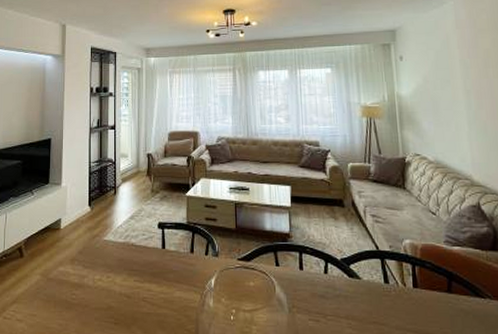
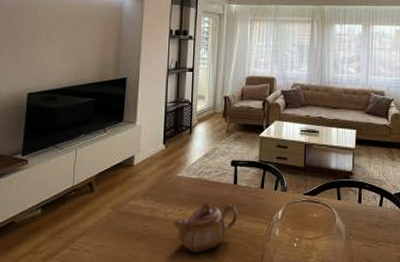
teapot: none [102,268,168,326] -> present [173,202,238,254]

